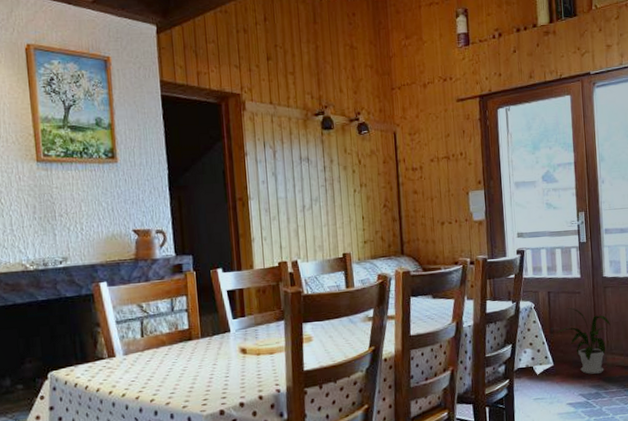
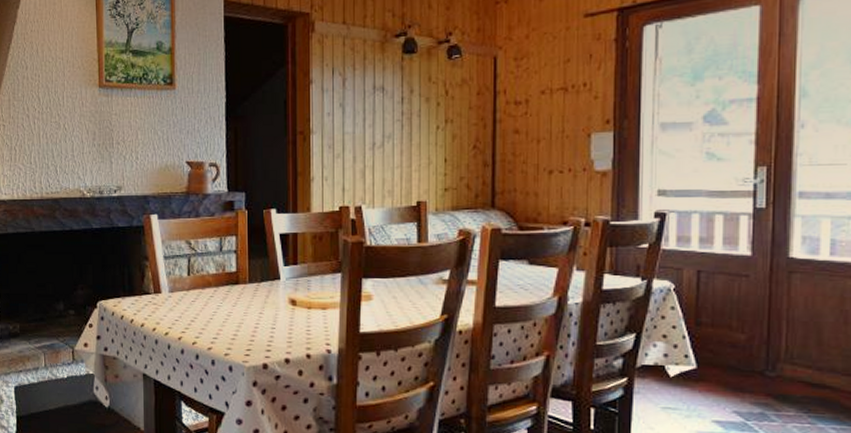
house plant: present [555,307,611,374] -> none [703,293,795,388]

